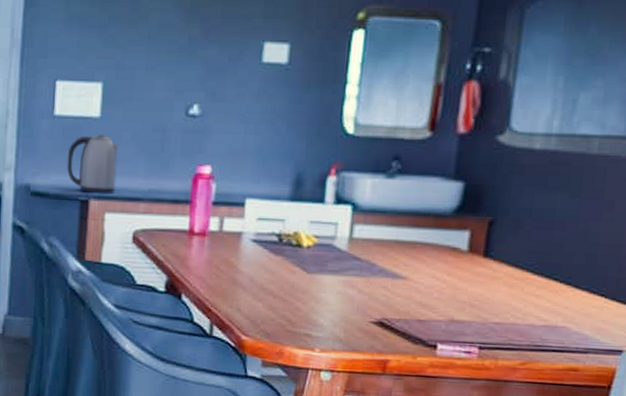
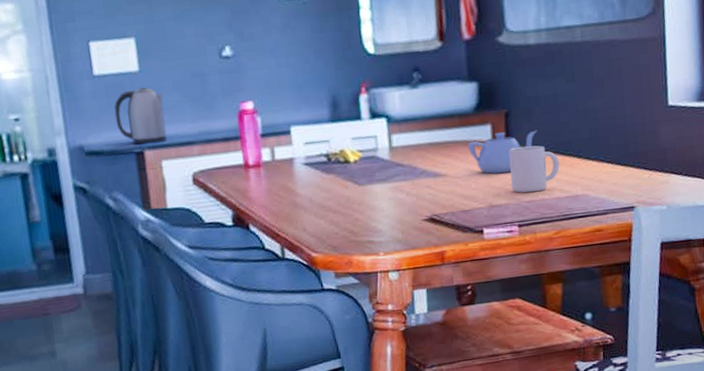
teapot: none [438,241,523,288] -> present [468,130,537,174]
mug: none [479,260,542,315] -> present [508,145,560,193]

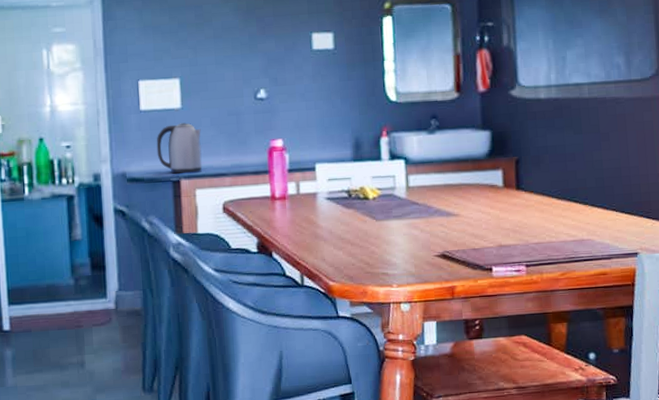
teapot: present [468,130,537,174] -> none [480,177,546,216]
mug: present [508,145,560,193] -> none [518,191,566,235]

